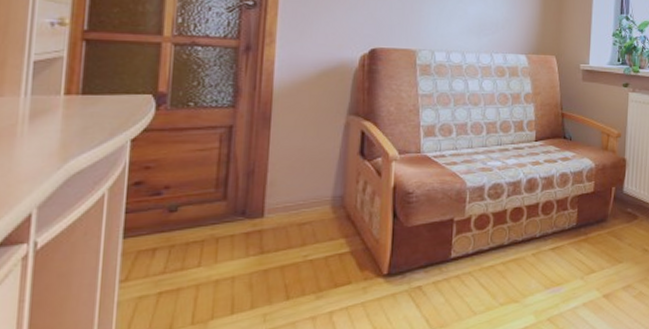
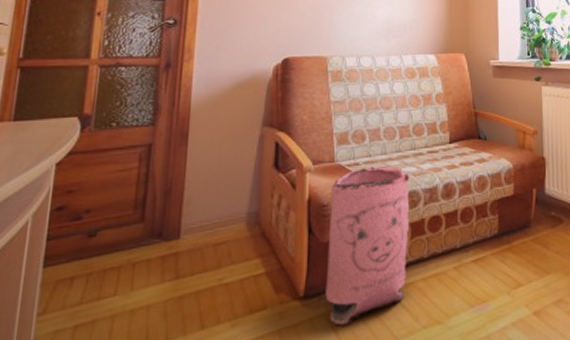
bag: none [408,159,495,301] -> present [325,166,410,326]

